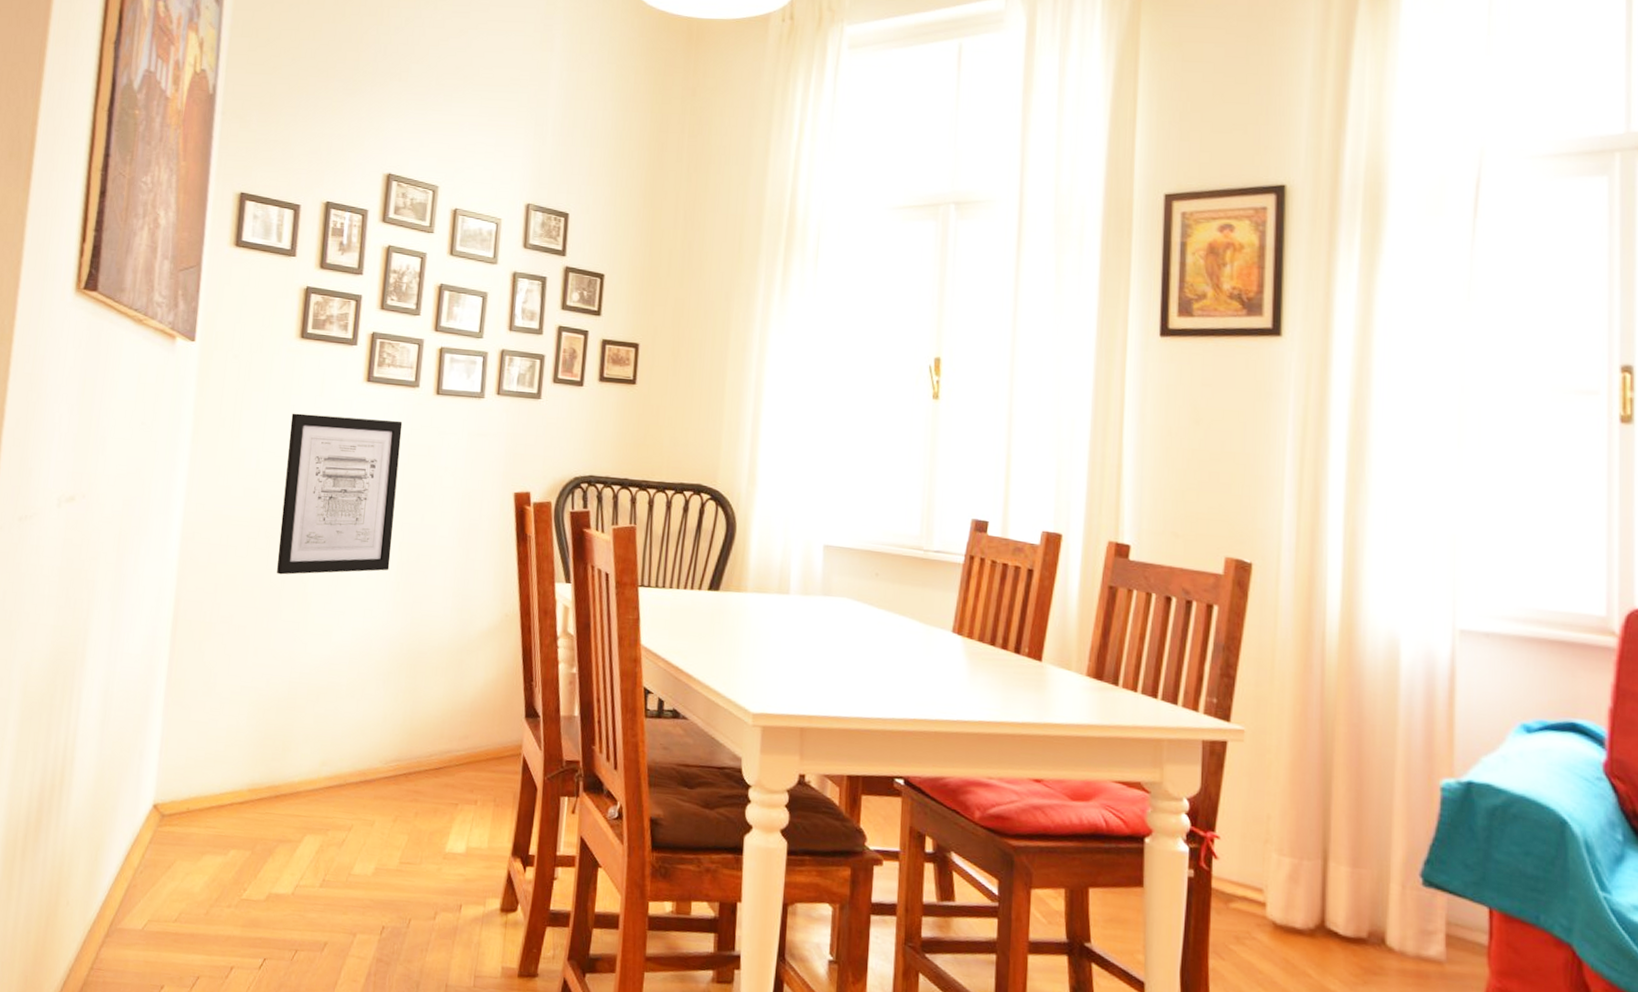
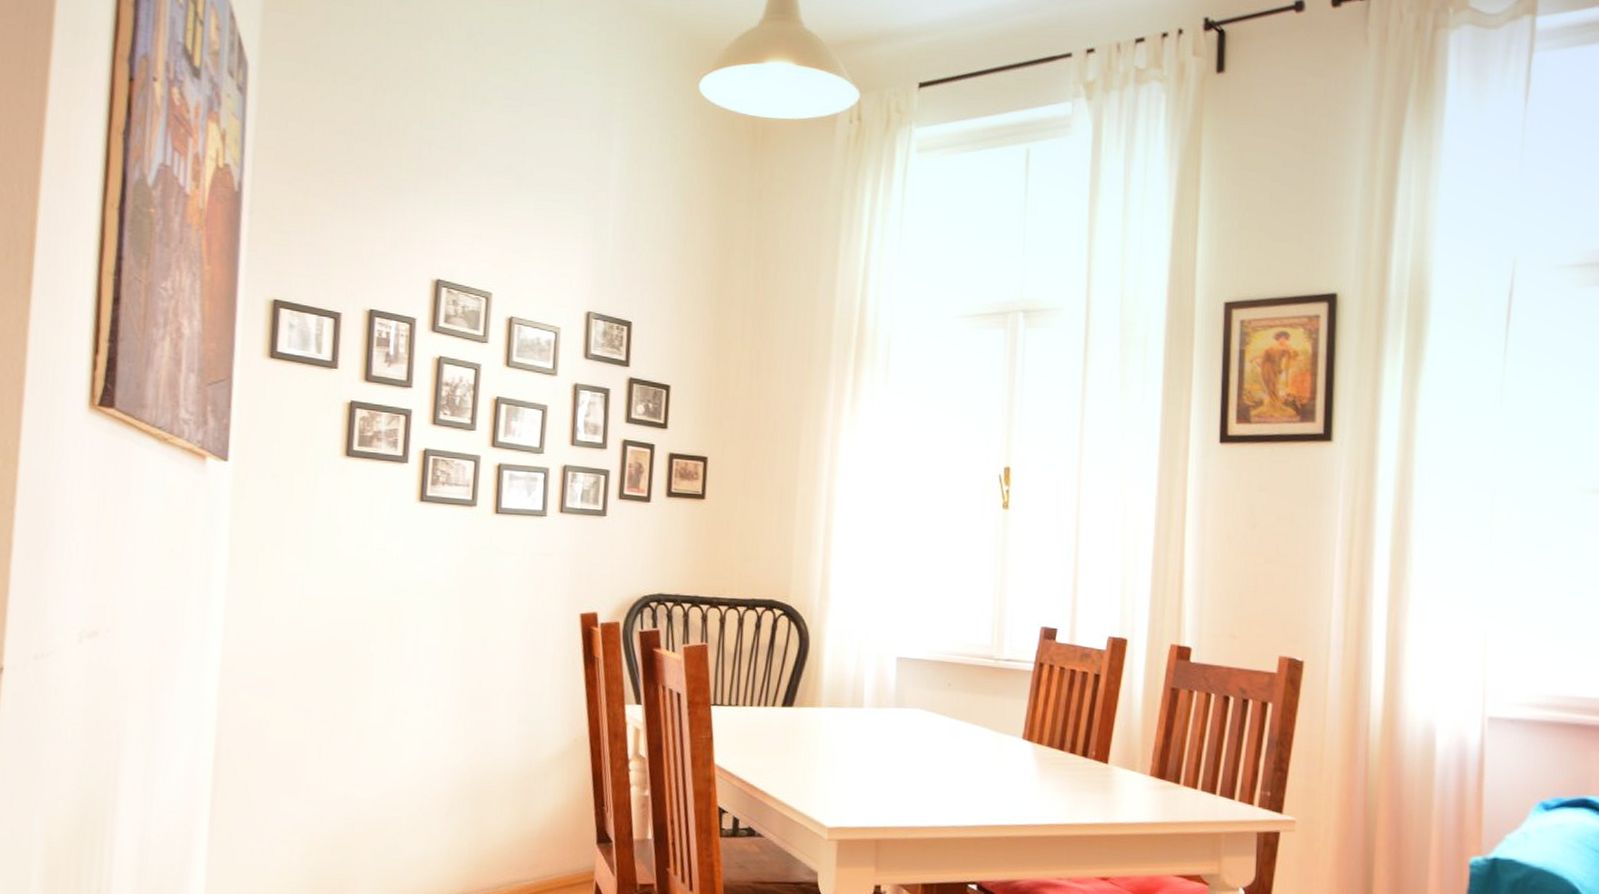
wall art: present [277,413,403,575] -> none [327,536,460,707]

